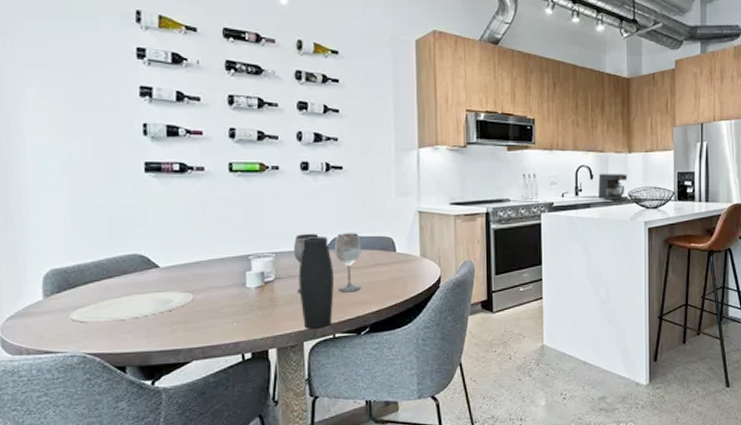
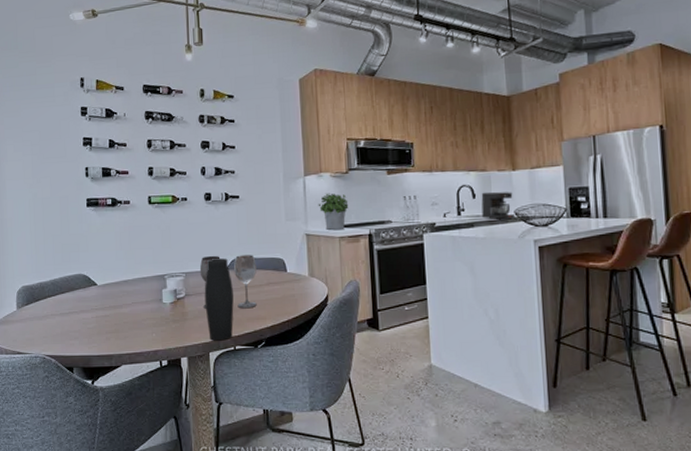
plate: present [69,291,194,323] -> none [34,305,123,330]
potted plant: none [433,167,466,208] -> present [318,193,349,231]

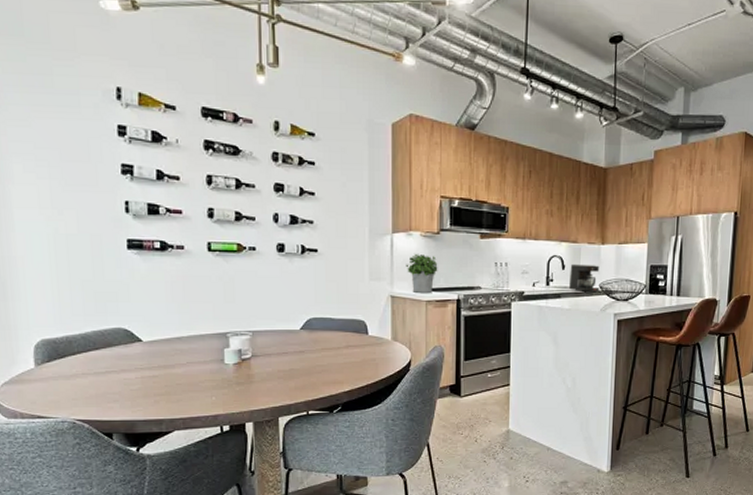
wineglass: present [199,255,257,309] -> none [269,313,335,372]
vase: present [204,258,234,341] -> none [274,317,308,405]

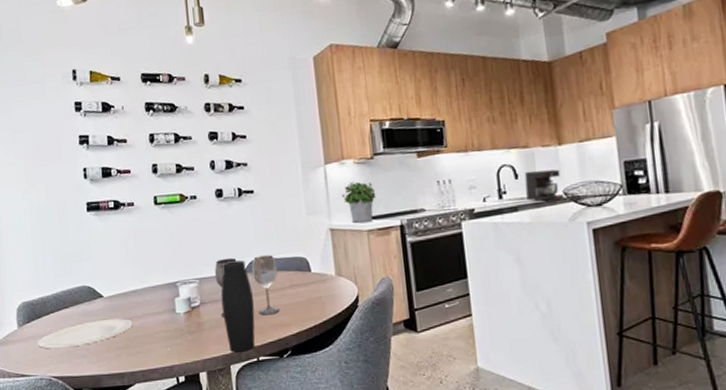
plate: none [59,365,175,391] -> present [37,318,133,349]
wineglass: none [269,313,335,372] -> present [214,255,280,317]
vase: none [274,317,308,405] -> present [220,260,255,352]

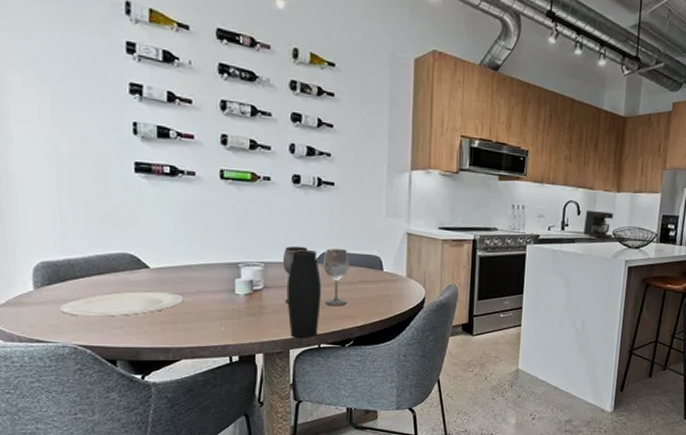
potted plant: present [341,181,376,223] -> none [423,191,456,233]

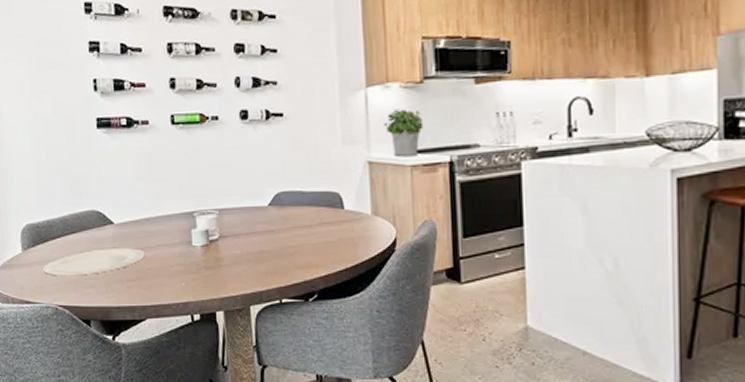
wineglass: present [282,246,349,306] -> none [236,187,307,254]
vase: present [287,250,321,338] -> none [242,192,279,292]
potted plant: none [423,191,456,233] -> present [384,108,424,157]
coffee maker: present [582,210,614,238] -> none [600,105,647,142]

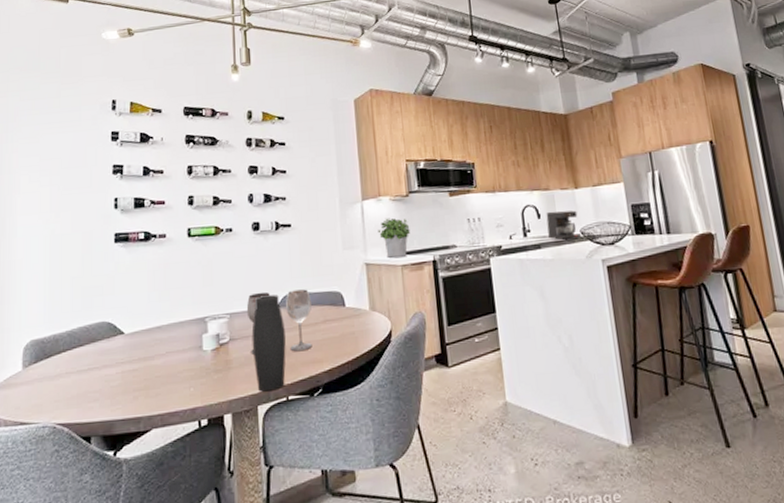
plate: present [42,248,145,276] -> none [43,357,155,393]
wineglass: none [236,187,307,254] -> present [246,289,312,354]
vase: none [242,192,279,292] -> present [251,294,286,392]
coffee maker: none [600,105,647,142] -> present [546,210,582,240]

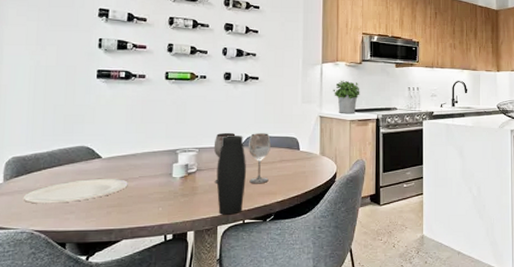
plate: none [43,357,155,393] -> present [23,179,128,204]
coffee maker: present [546,210,582,240] -> none [471,88,498,111]

